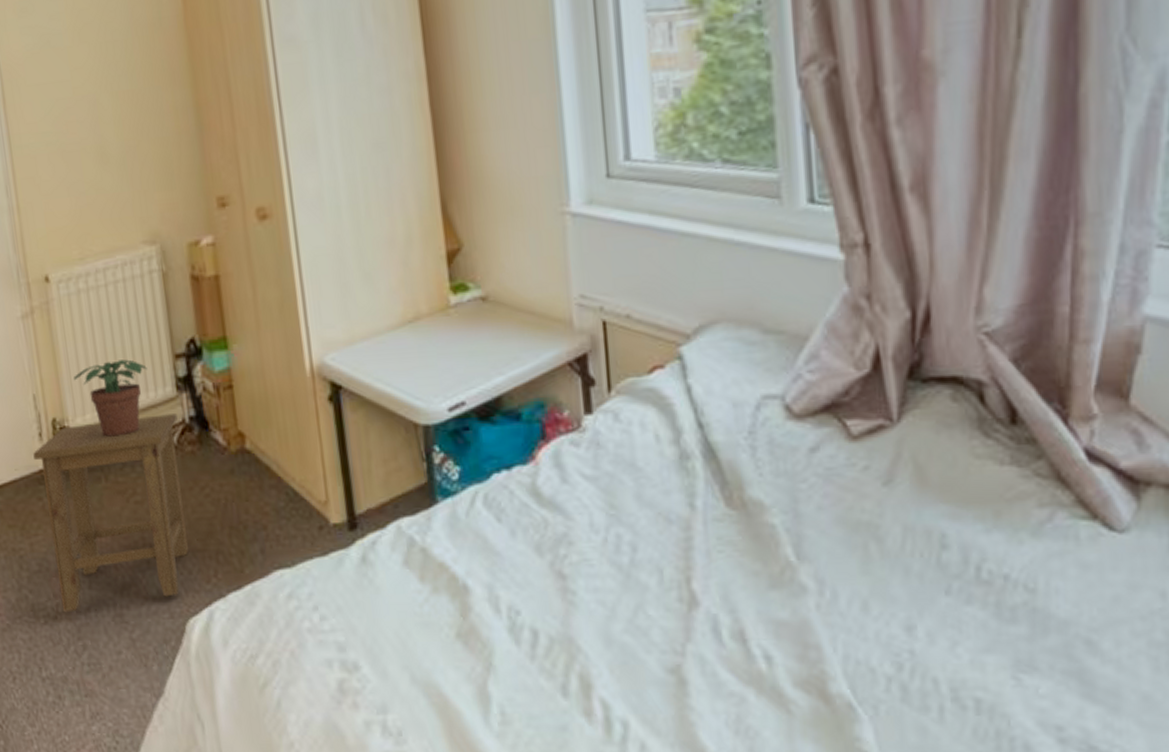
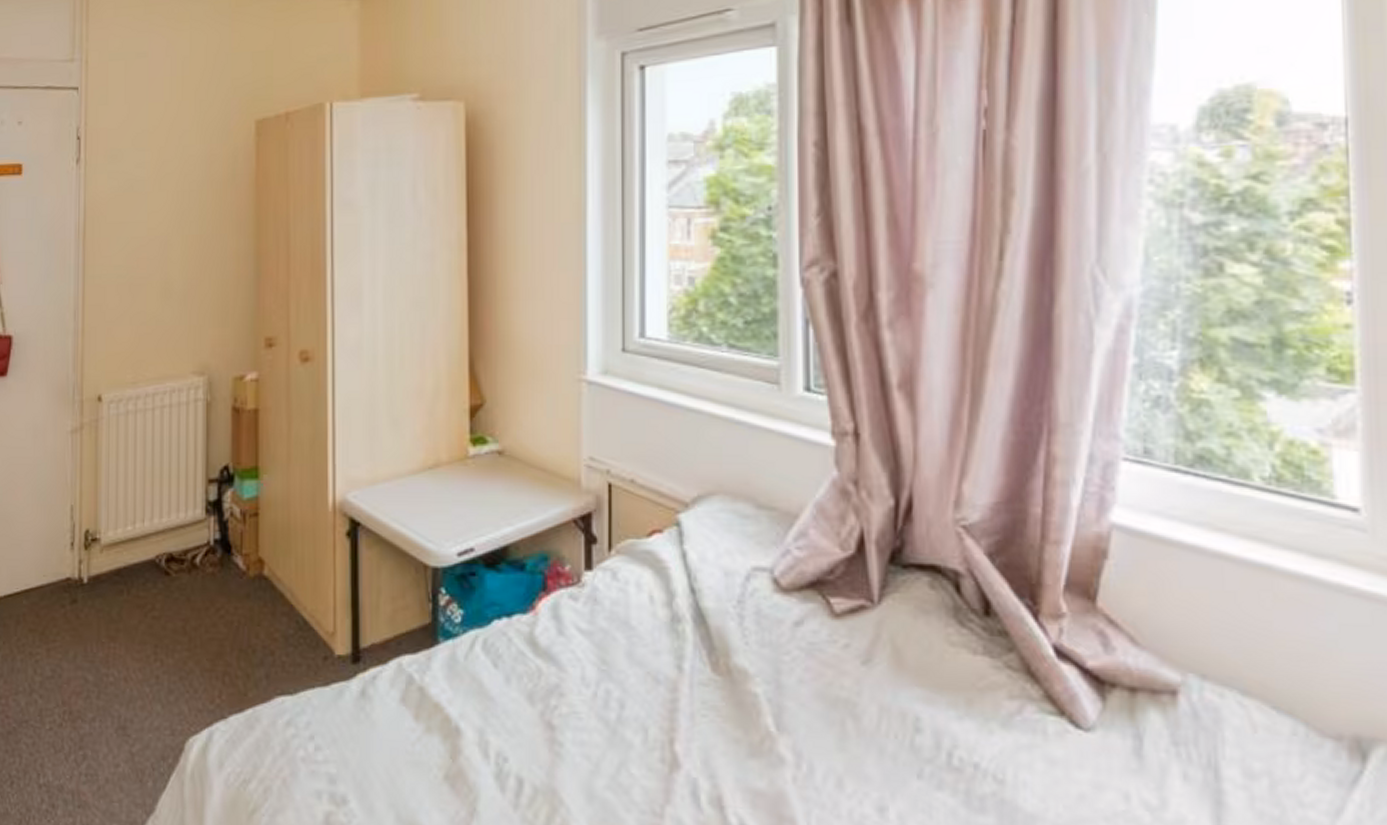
stool: present [33,414,188,613] -> none [63,535,203,721]
potted plant: present [74,359,147,437] -> none [111,480,181,552]

